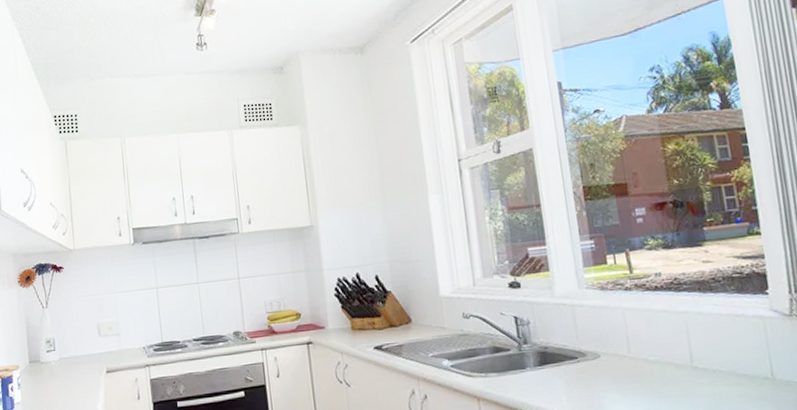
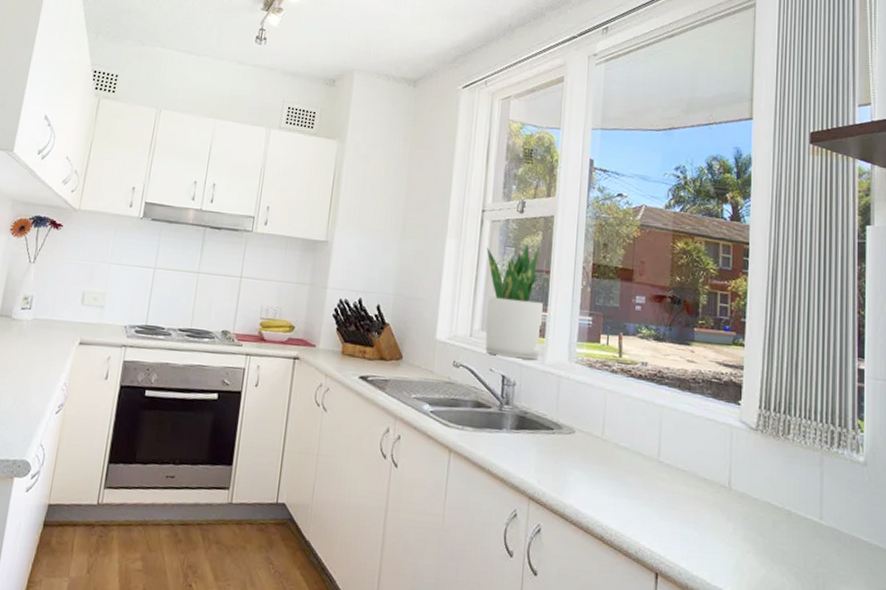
planter: none [471,181,548,300] -> present [485,244,544,360]

